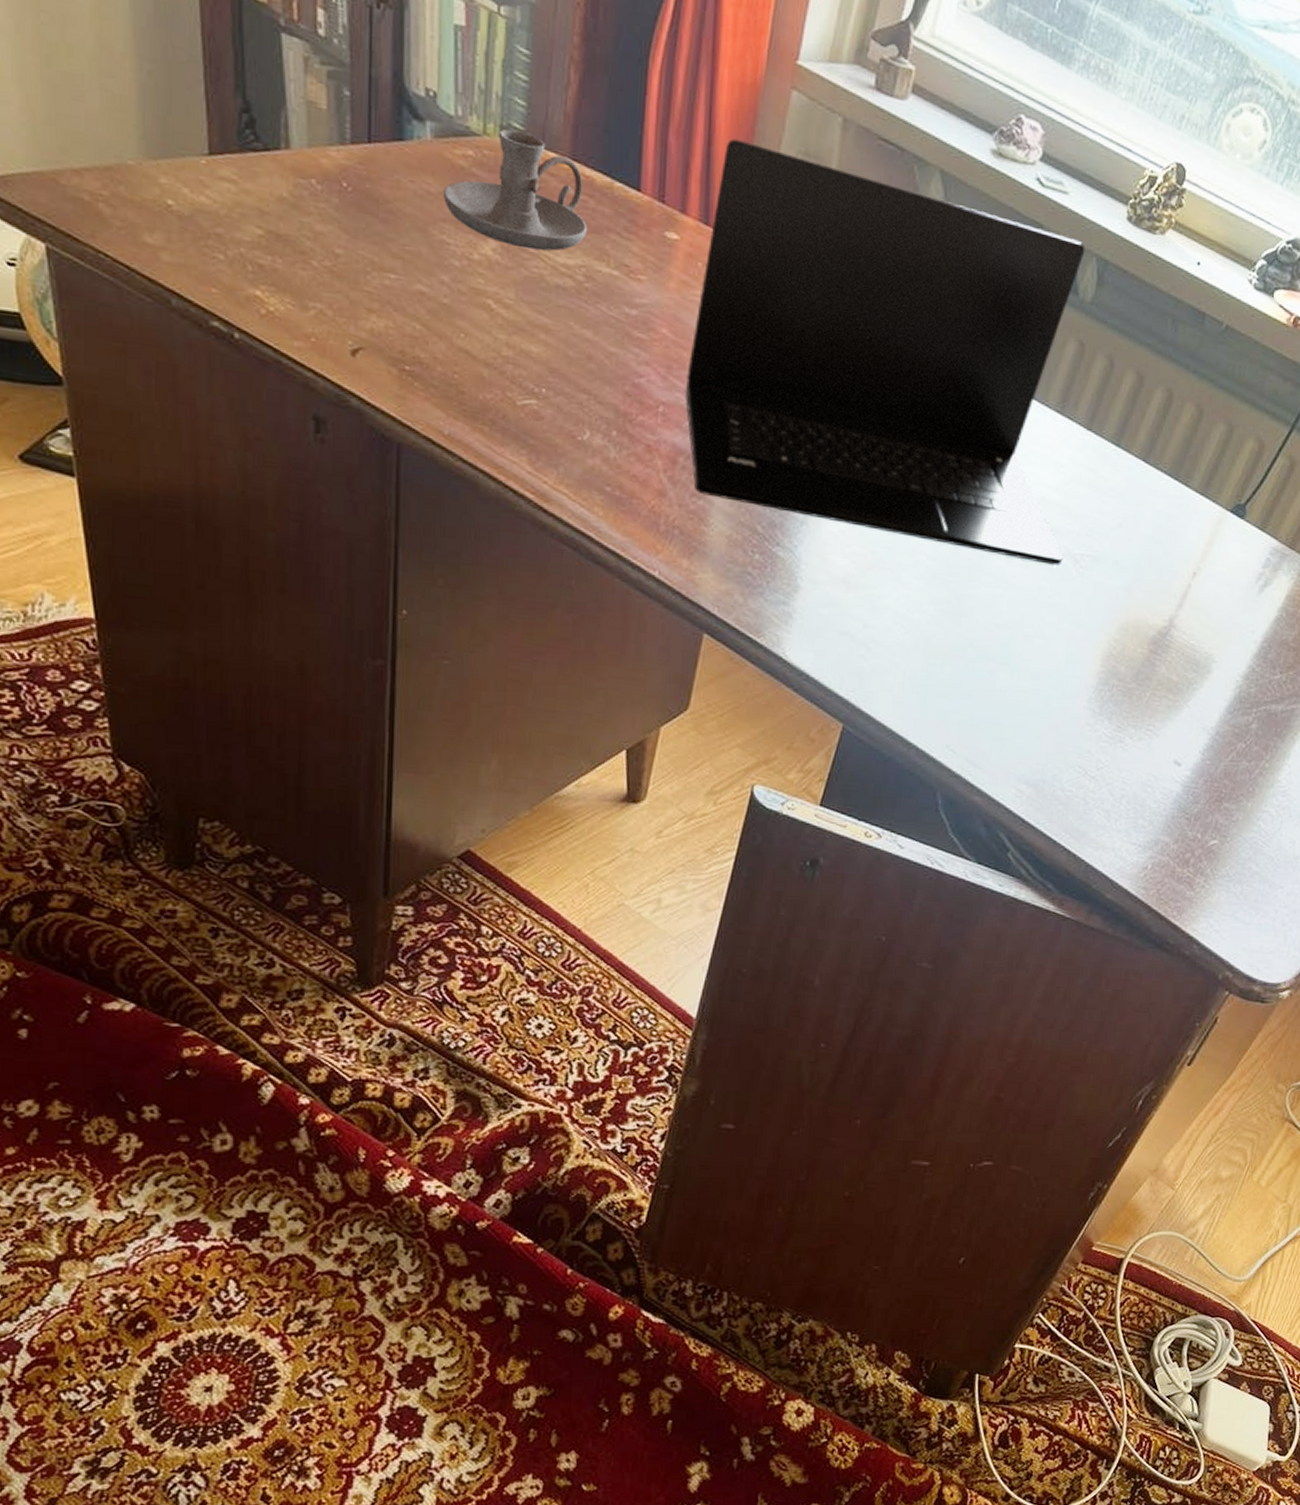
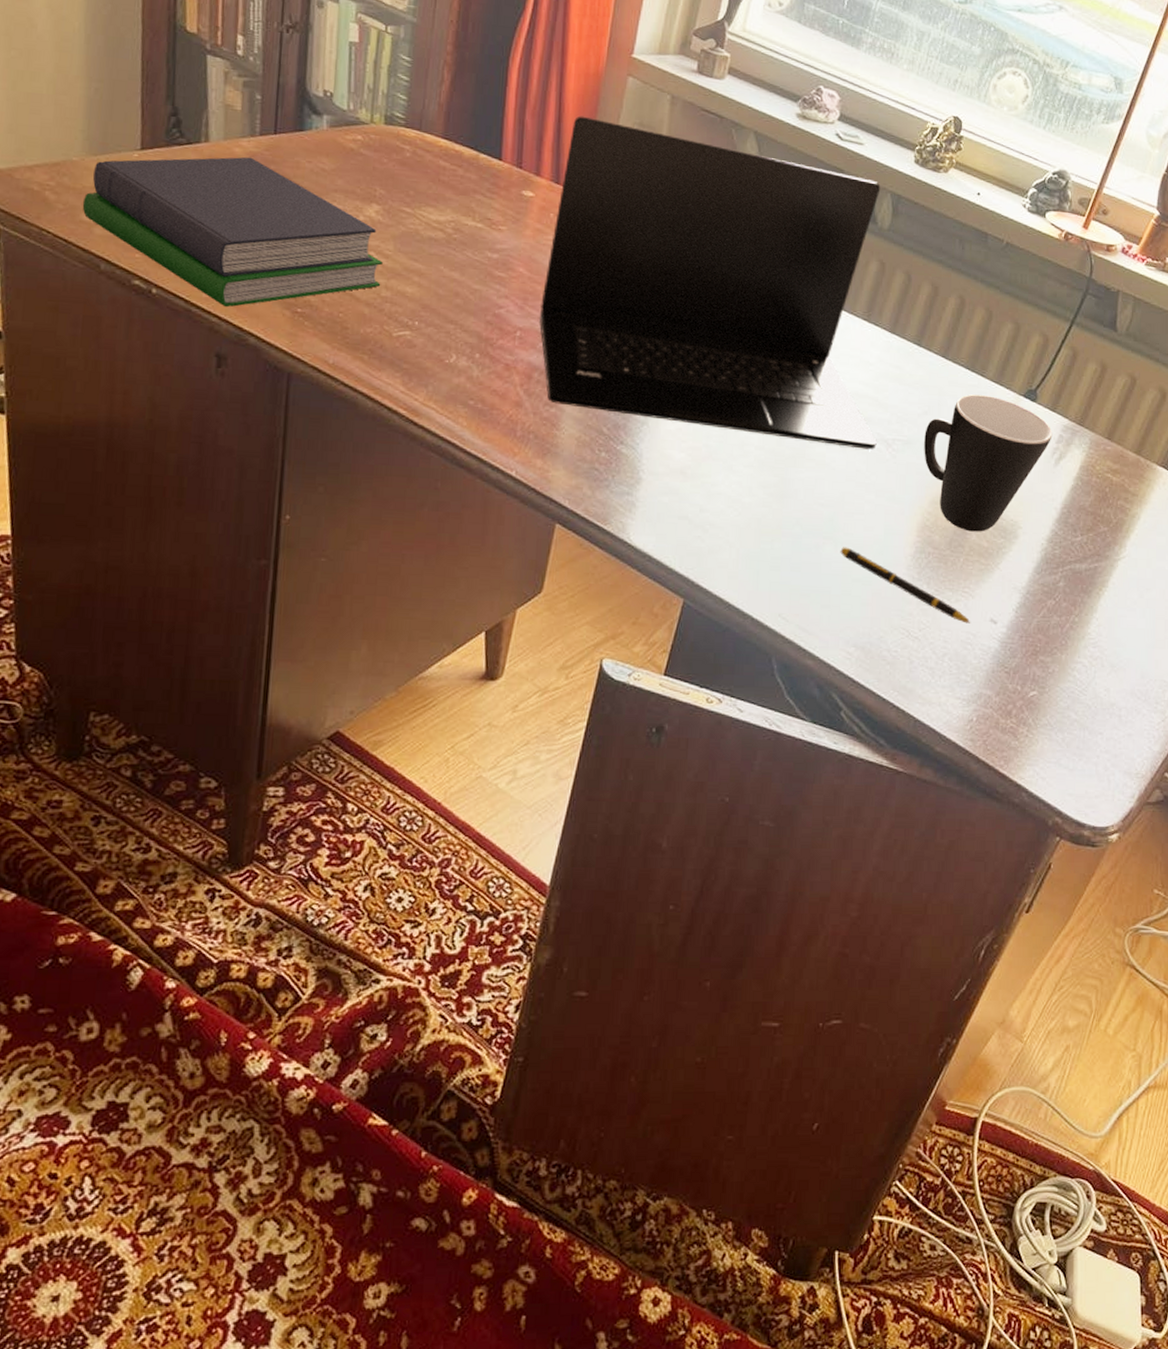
book: none [144,166,503,361] -> present [82,157,383,308]
candle holder: present [442,128,588,251] -> none [335,117,457,211]
pen: none [1016,674,1153,765] -> present [840,547,971,624]
mug: none [1114,506,1260,665] -> present [924,394,1053,532]

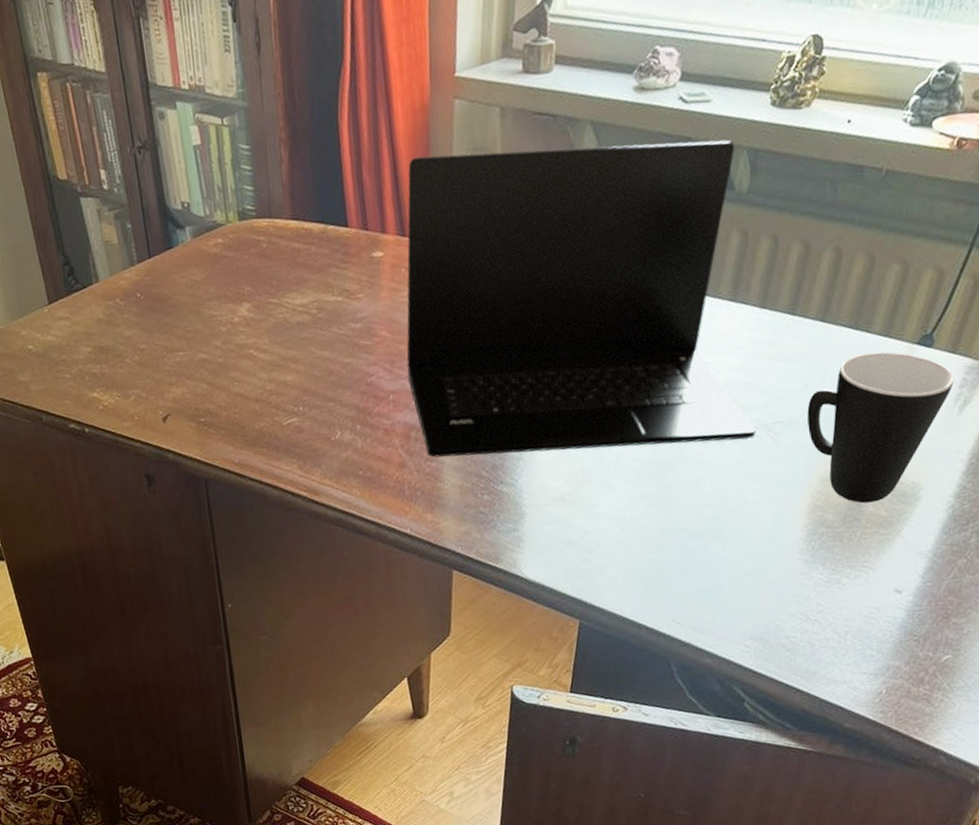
book: present [82,157,383,308] -> none [16,286,265,432]
pen: present [840,547,971,624] -> none [728,542,873,598]

